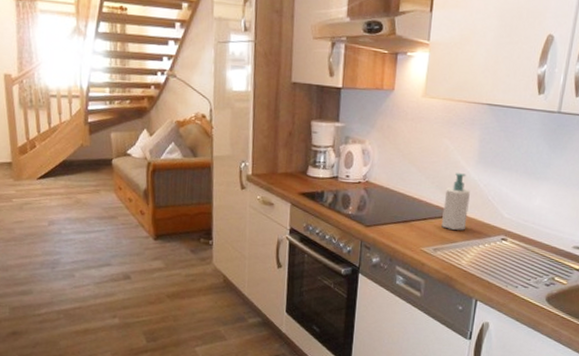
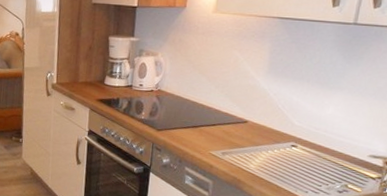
soap bottle: present [441,173,470,230] -> none [230,82,260,136]

